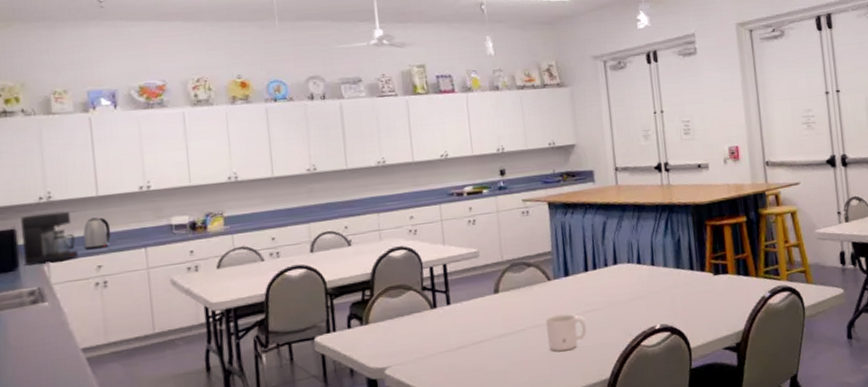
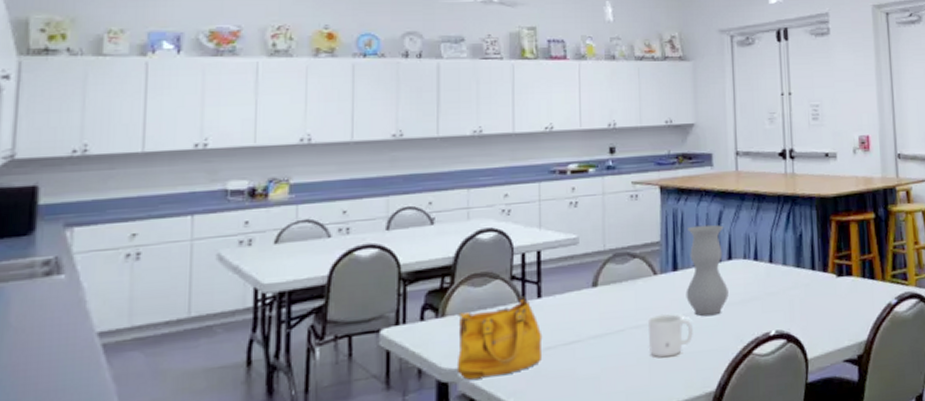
coffee maker: present [21,211,78,266] -> none [42,167,110,230]
kettle: present [83,217,111,251] -> none [119,177,154,216]
handbag: none [379,304,455,377] -> present [456,296,543,380]
vase: none [575,234,616,315] -> present [686,224,729,317]

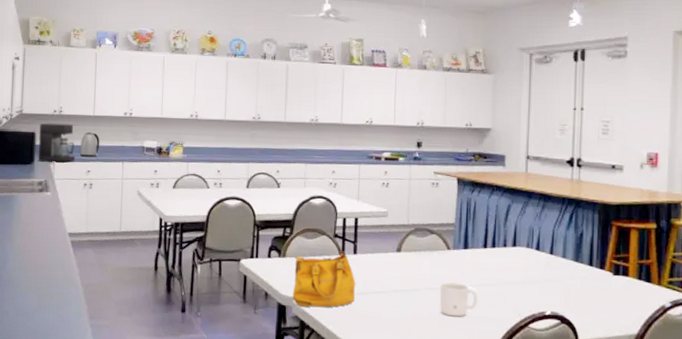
coffee maker: none [42,167,110,230] -> present [38,123,75,163]
kettle: none [119,177,154,216] -> present [80,132,100,158]
vase: present [686,224,729,317] -> none [473,214,511,290]

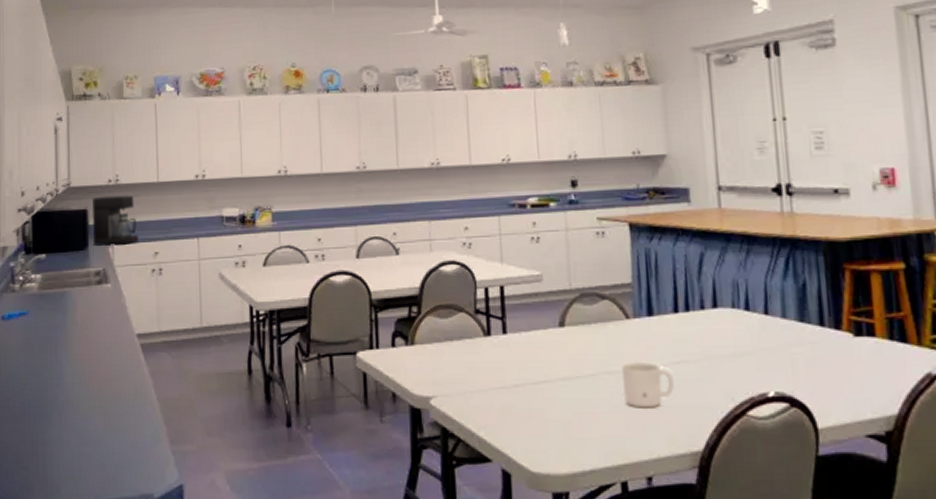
kettle: present [80,132,100,158] -> none [144,203,168,237]
handbag: present [292,251,356,308] -> none [426,331,510,408]

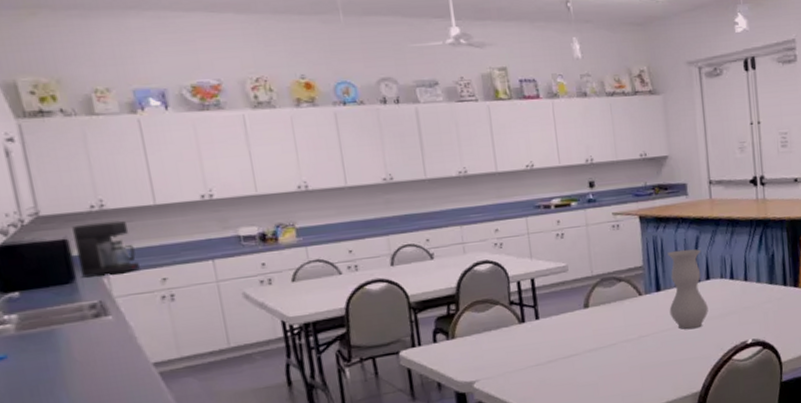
mug: present [621,361,674,408] -> none [636,328,678,366]
vase: none [663,267,715,369] -> present [667,249,708,330]

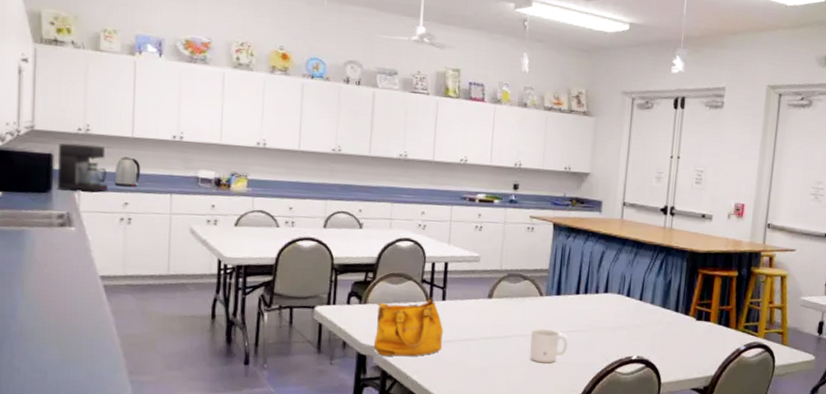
kettle: none [143,227,174,263] -> present [115,157,141,187]
handbag: none [466,318,545,390] -> present [373,297,444,357]
mug: none [636,328,678,366] -> present [529,328,568,364]
vase: present [667,249,708,330] -> none [565,260,605,336]

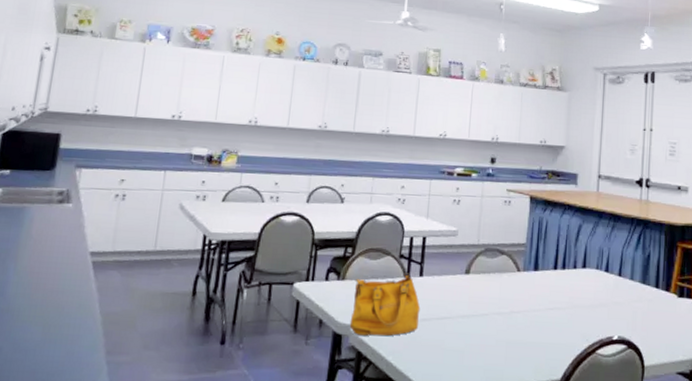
coffee maker: present [57,143,108,192] -> none [60,123,110,170]
kettle: present [115,157,141,187] -> none [114,135,140,165]
mug: present [529,328,568,364] -> none [506,305,546,344]

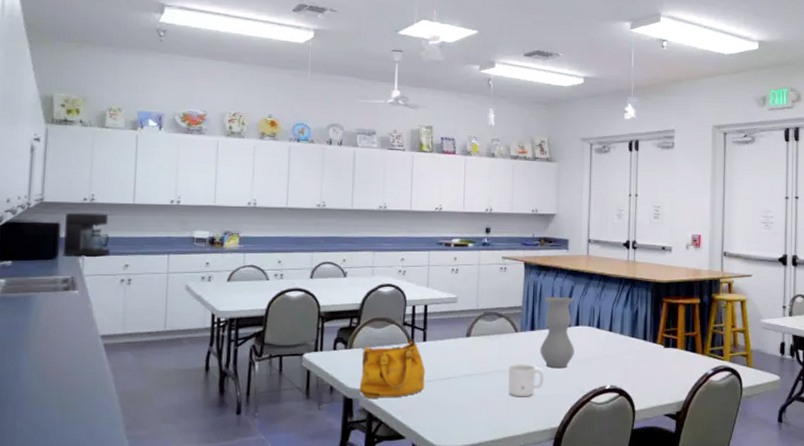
coffee maker: none [60,123,110,170] -> present [62,212,110,257]
mug: none [506,305,546,344] -> present [507,363,544,397]
vase: none [543,234,582,315] -> present [540,296,574,369]

